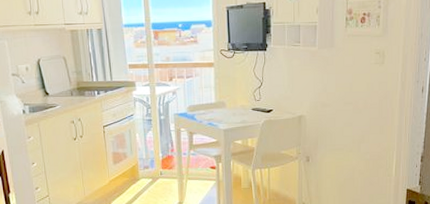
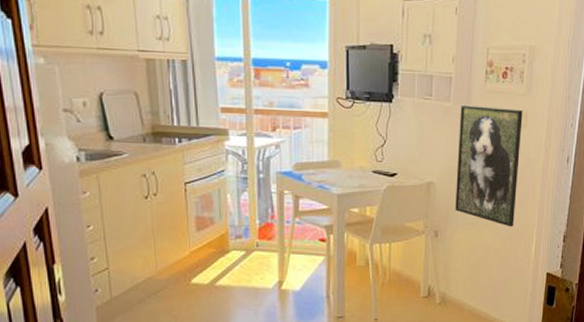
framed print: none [323,48,380,151] -> present [455,105,523,227]

